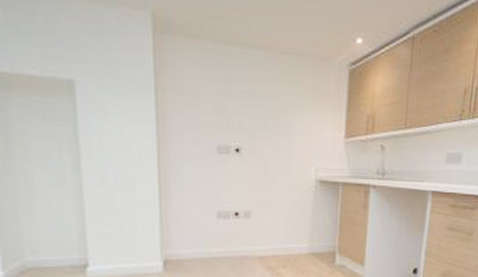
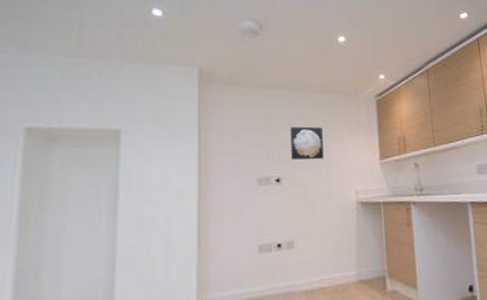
wall art: none [252,93,286,132] -> present [290,126,324,160]

